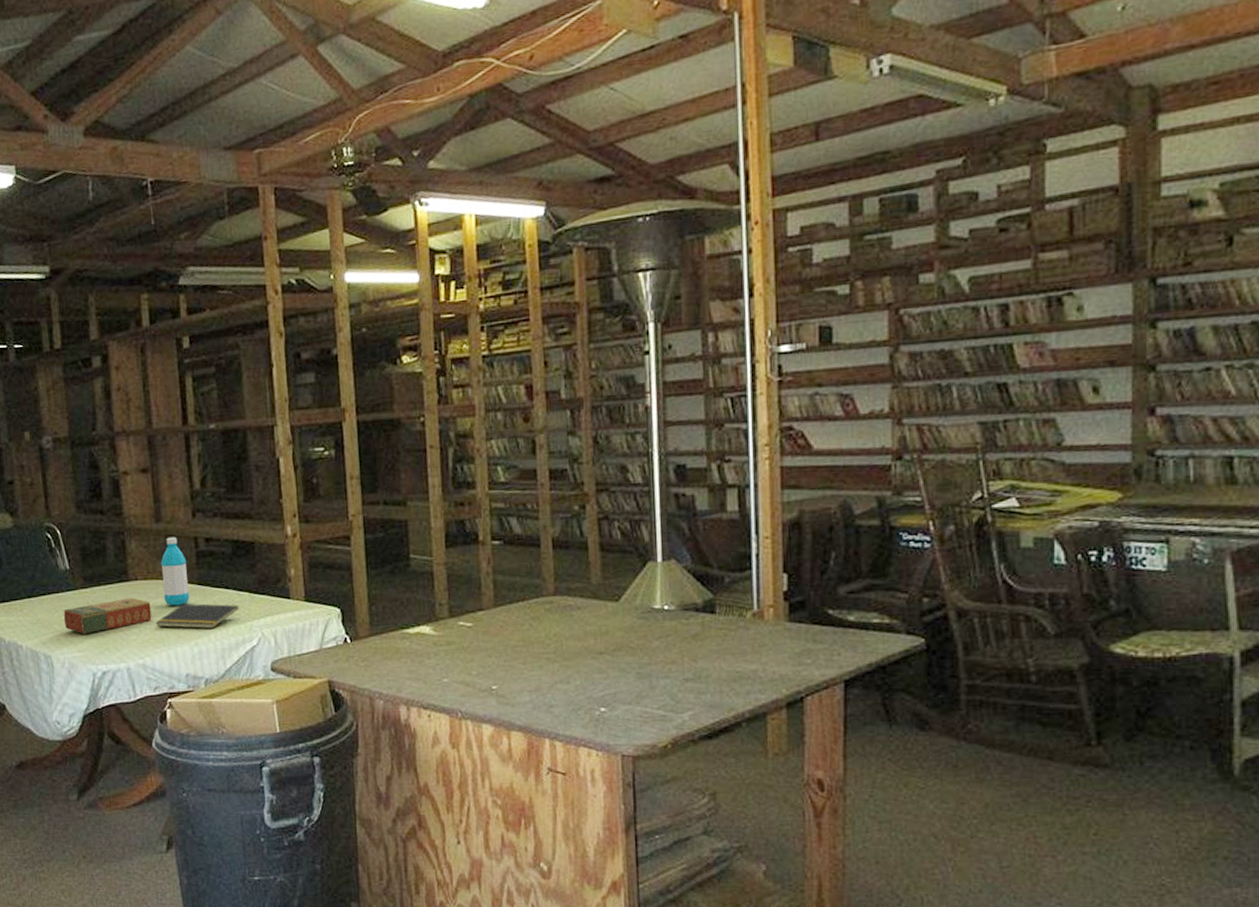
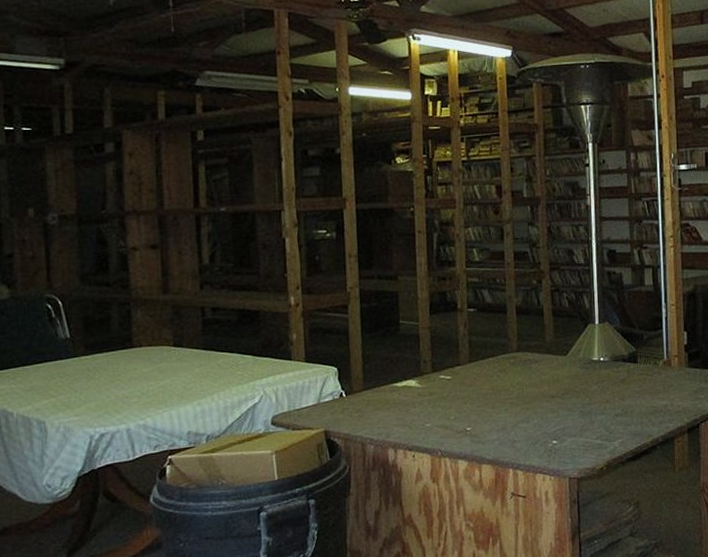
book: present [64,598,152,634] -> none [61,363,155,399]
notepad: present [156,603,239,629] -> none [159,366,243,390]
water bottle: present [160,537,190,606] -> none [166,306,195,370]

